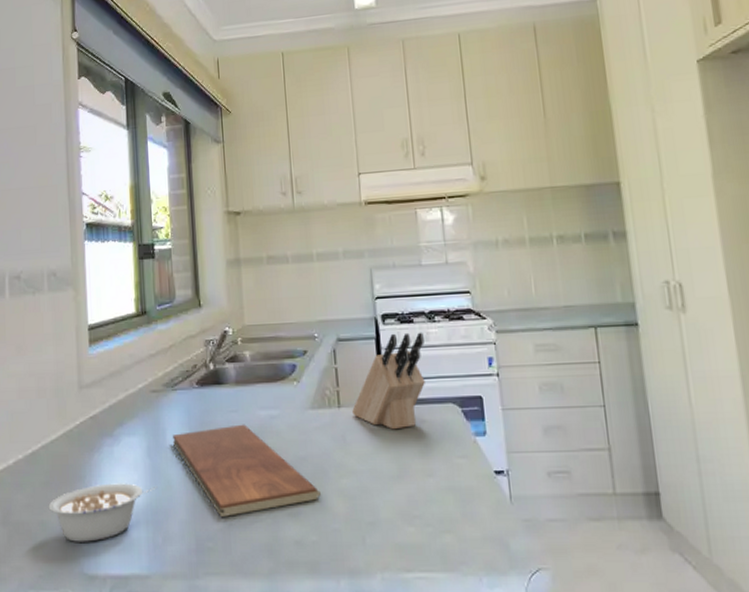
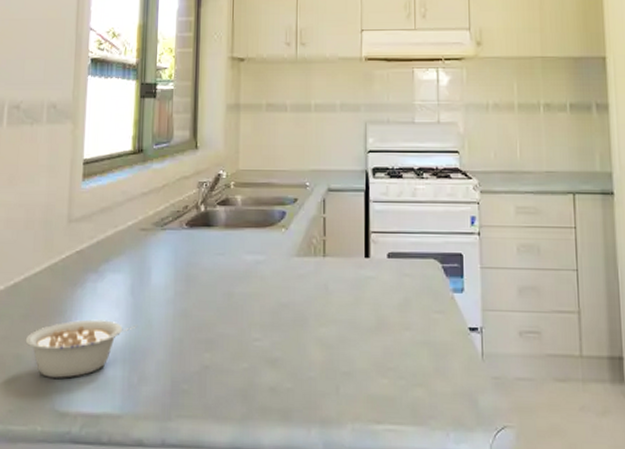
chopping board: present [172,424,321,518] -> none [156,267,299,361]
knife block: present [352,332,425,430] -> none [337,187,411,282]

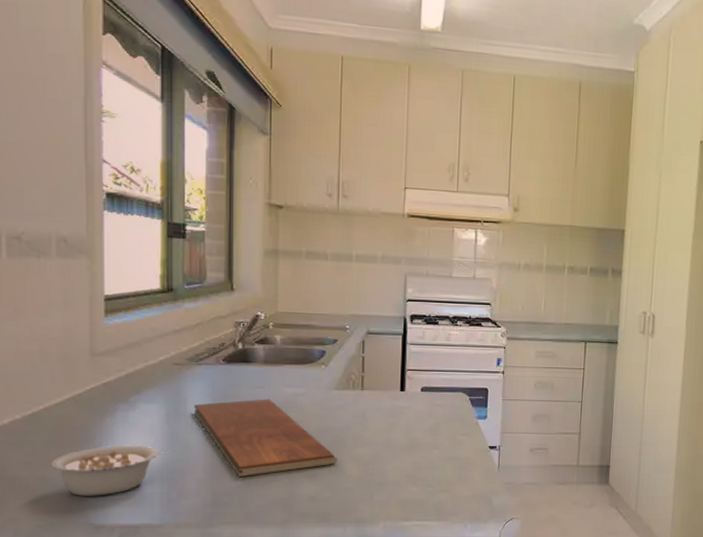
chopping board: none [156,267,299,361] -> present [193,399,337,477]

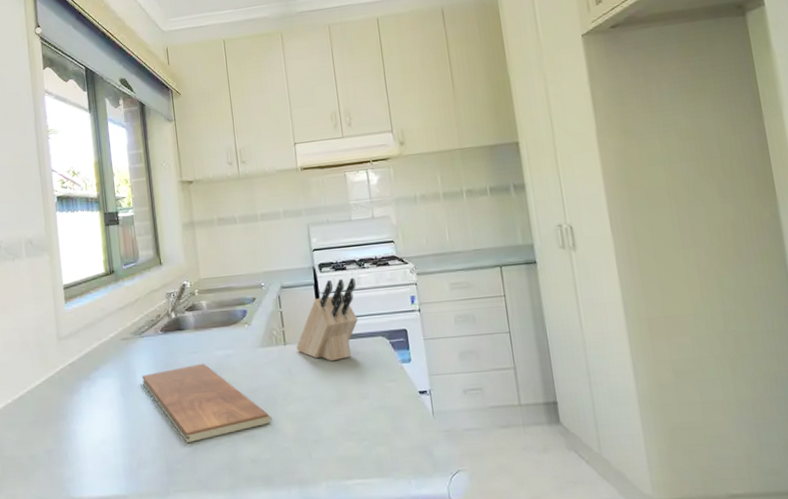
legume: present [50,445,175,496] -> none [36,418,131,471]
knife block: none [374,332,446,411] -> present [296,277,358,362]

